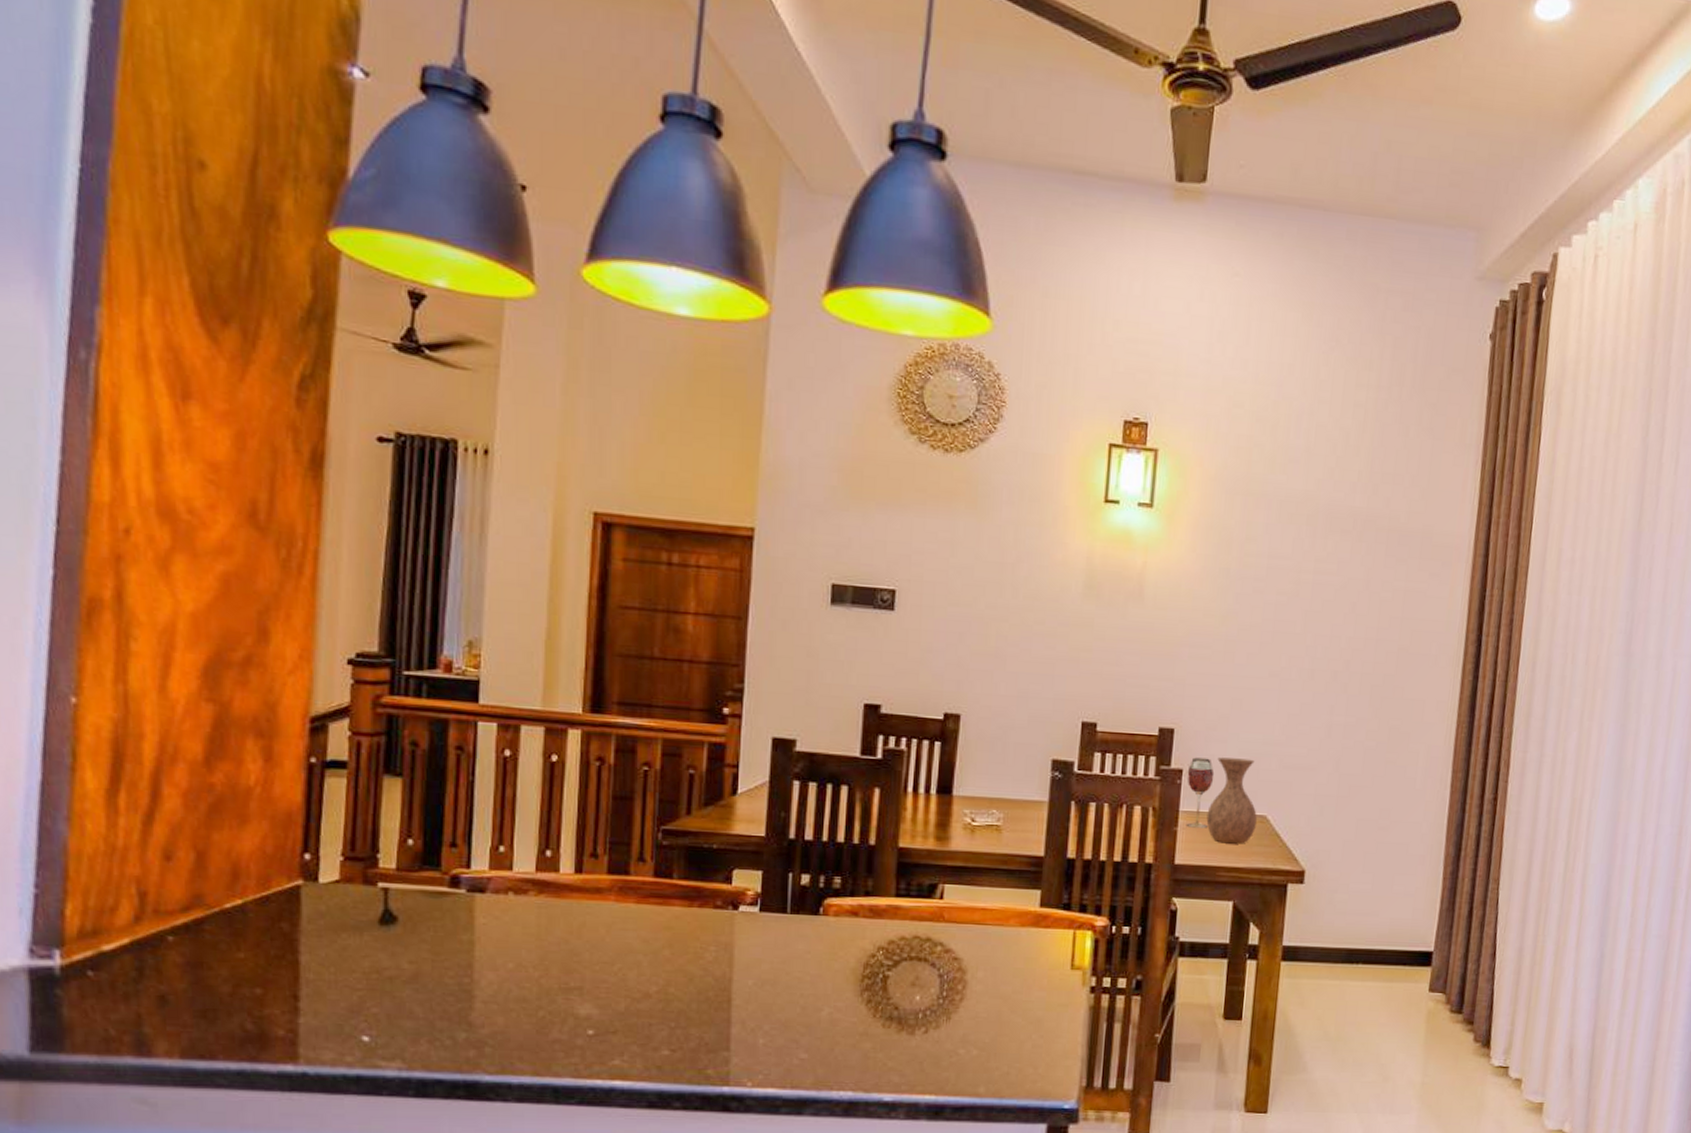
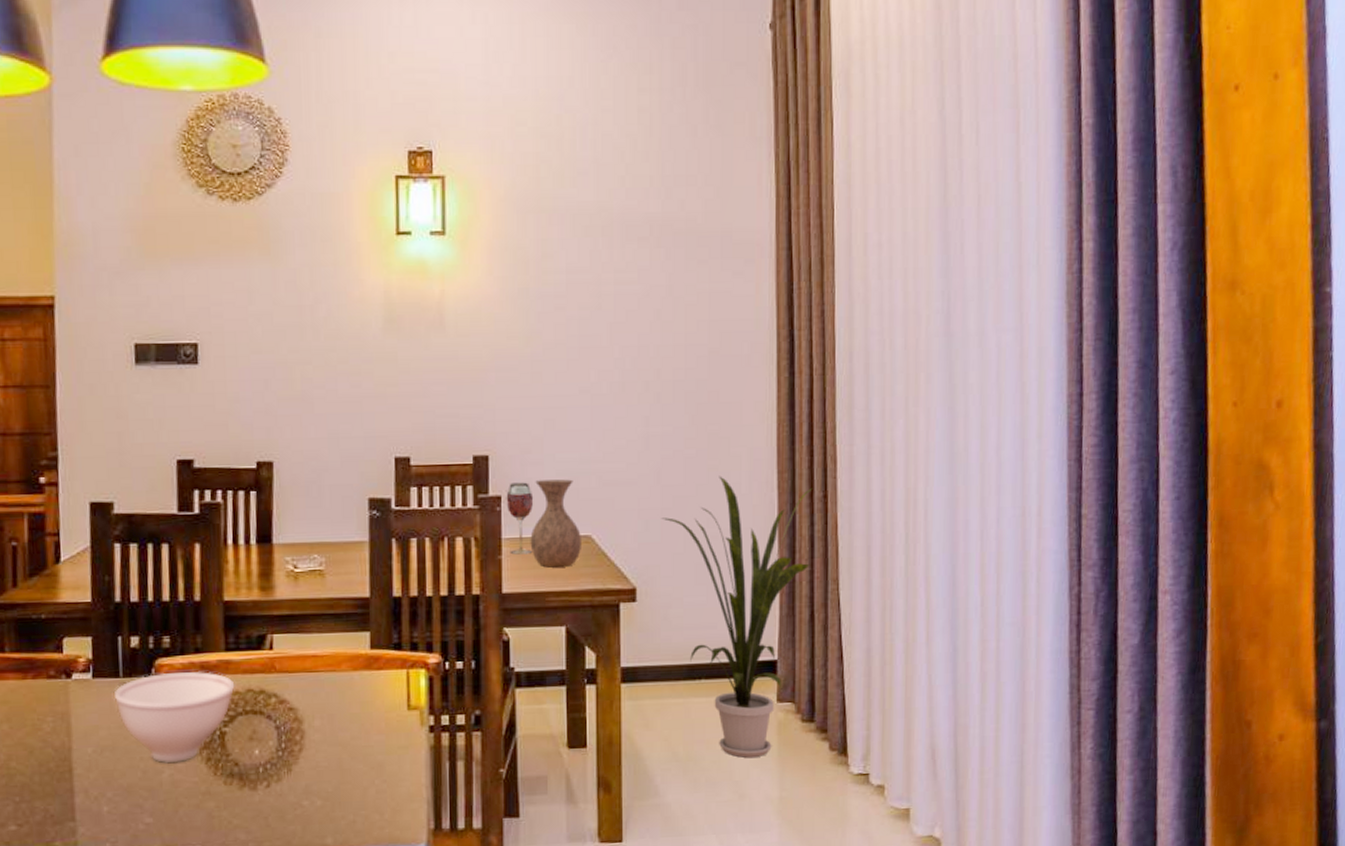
bowl: none [781,913,902,1002] -> present [115,672,235,764]
house plant: none [1336,769,1484,1042] -> present [661,476,813,758]

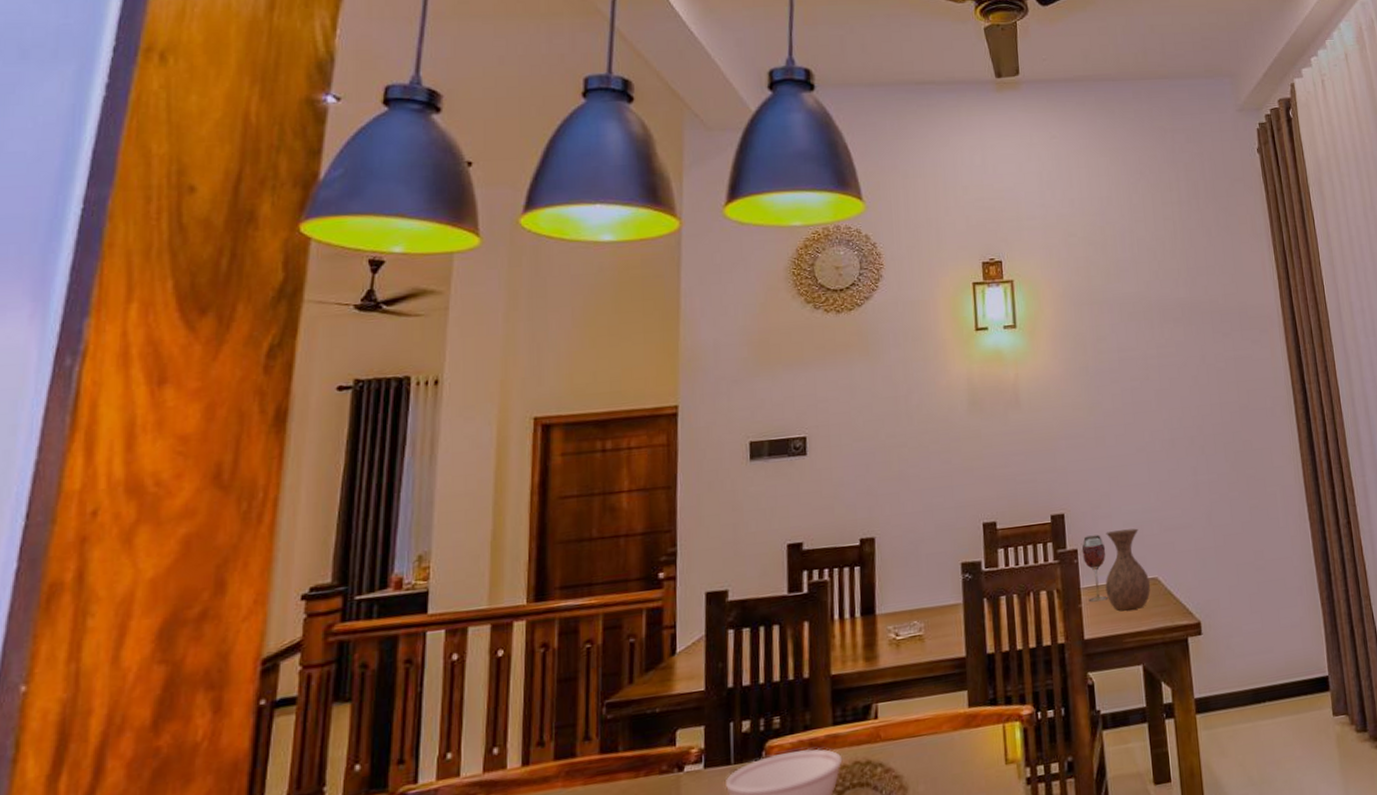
house plant: present [661,476,813,758] -> none [1215,513,1344,774]

